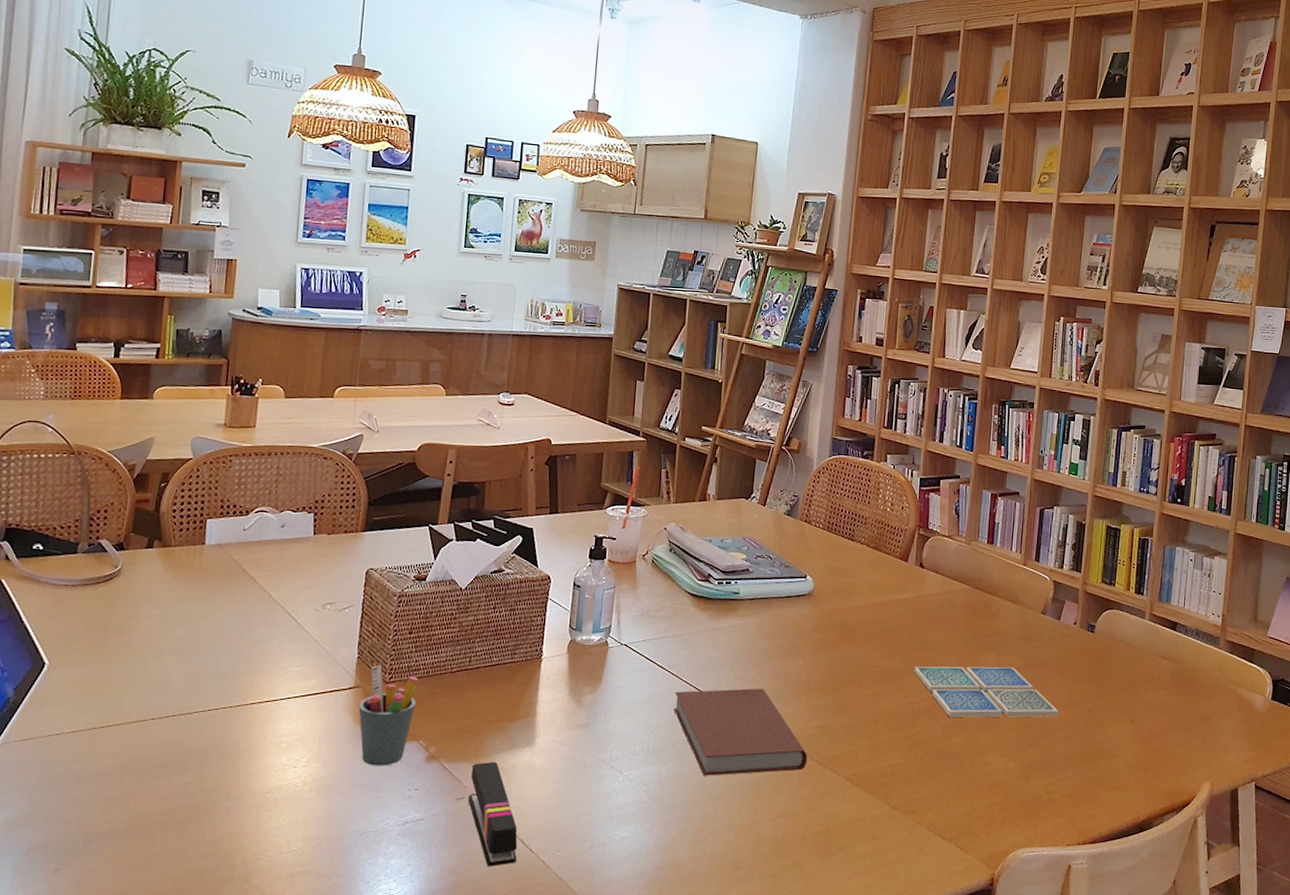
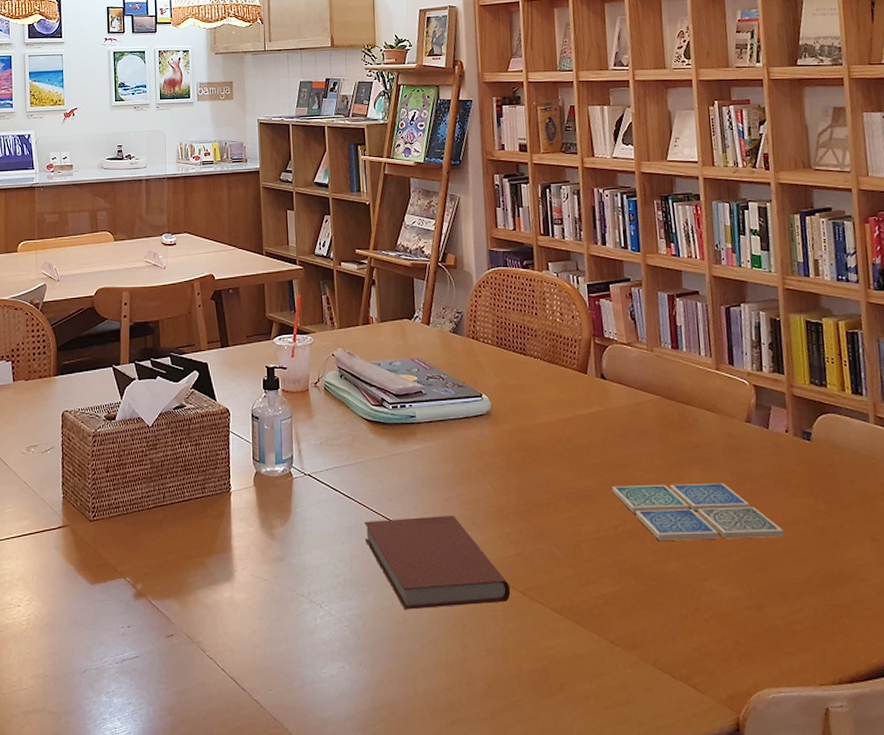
pen holder: present [358,665,419,766] -> none [68,504,120,604]
stapler: present [468,761,518,867] -> none [177,597,230,706]

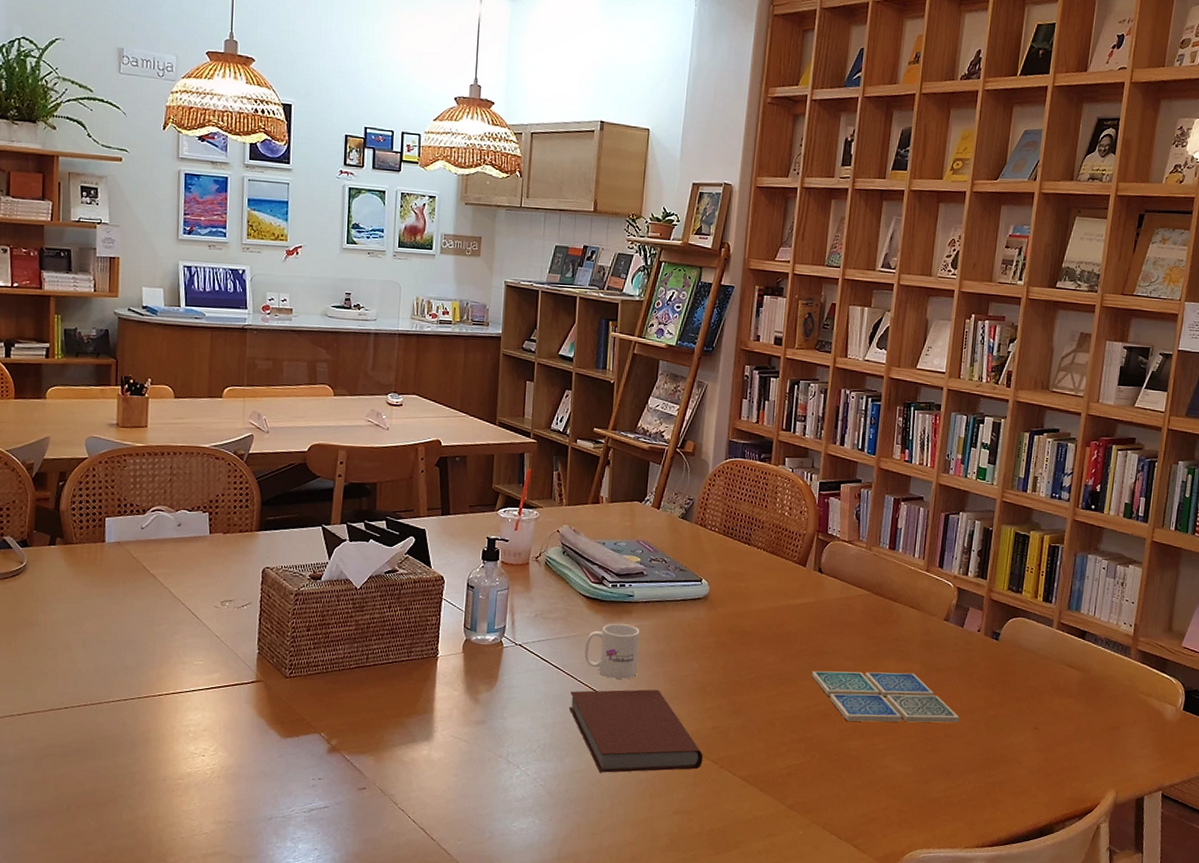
mug: none [373,446,429,505] -> present [584,623,640,679]

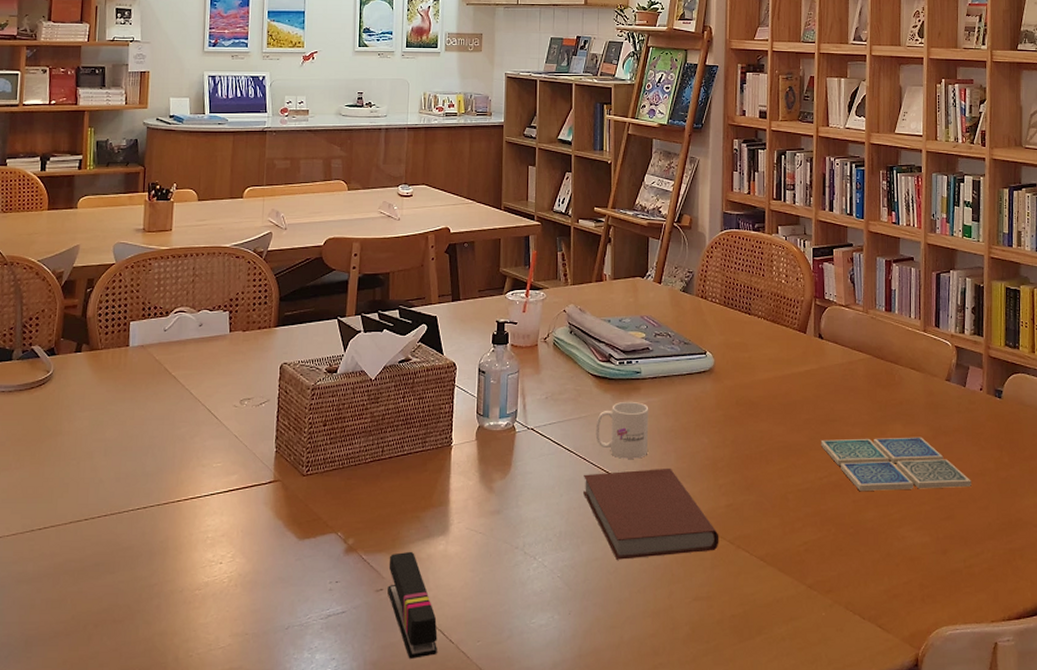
stapler: none [370,754,419,853] -> present [388,551,438,659]

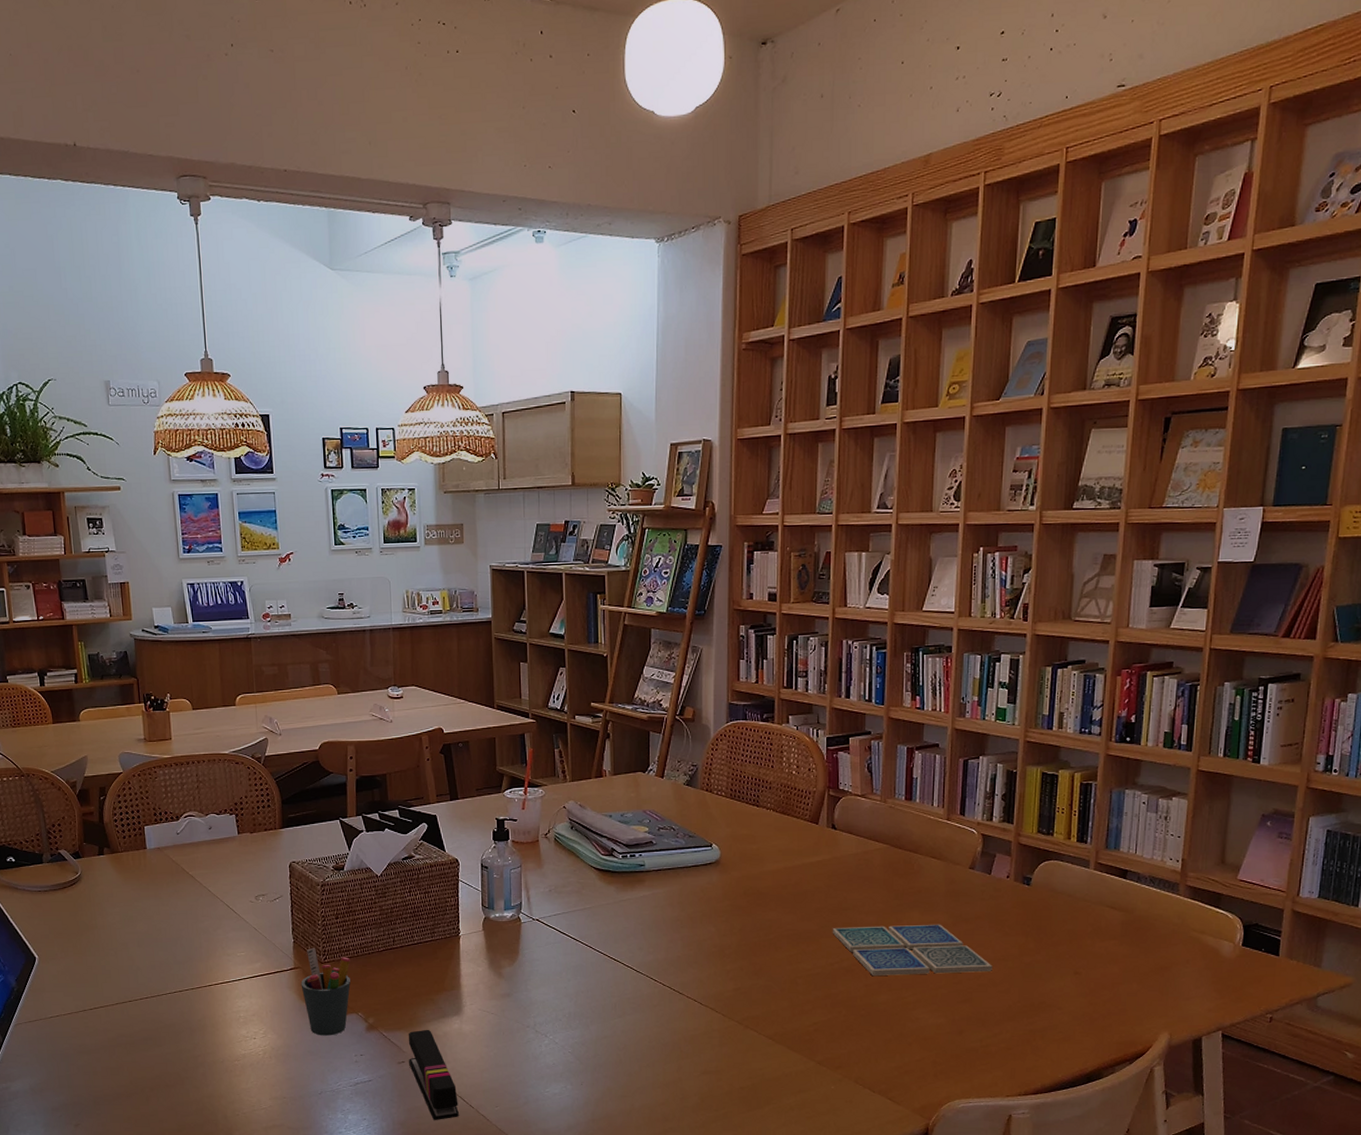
pen holder: none [278,458,335,560] -> present [300,948,351,1036]
book: present [583,469,719,560] -> none [590,956,727,1038]
mug: present [595,401,649,459] -> none [600,892,654,947]

